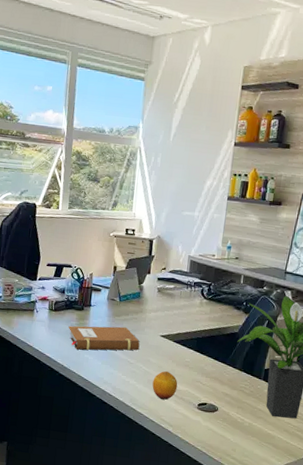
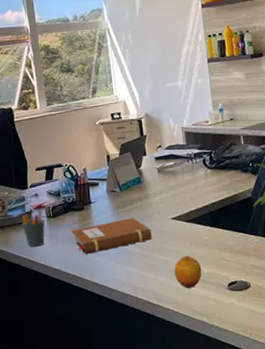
pen holder: none [25,302,47,334] -> present [21,210,45,247]

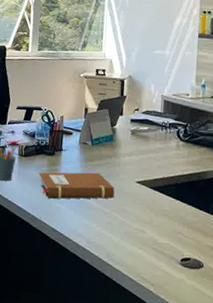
fruit: present [174,255,202,288] -> none [130,221,158,255]

